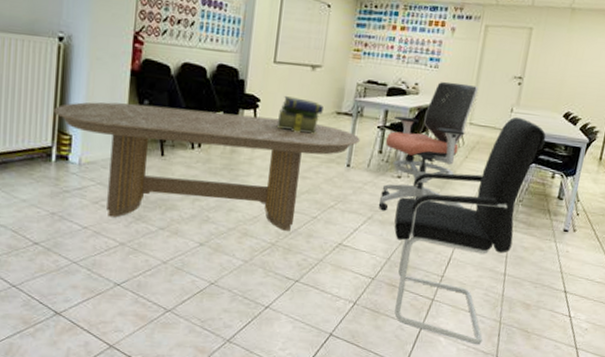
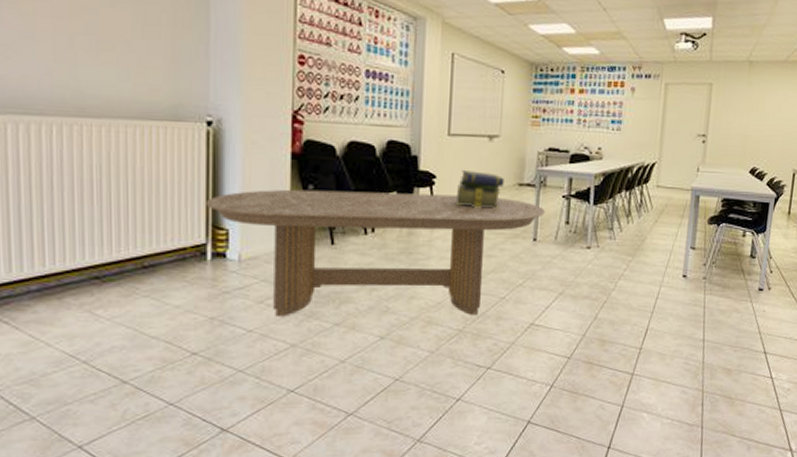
office chair: present [378,81,478,211] -> none [569,144,663,285]
office chair: present [394,116,547,344] -> none [587,176,734,416]

